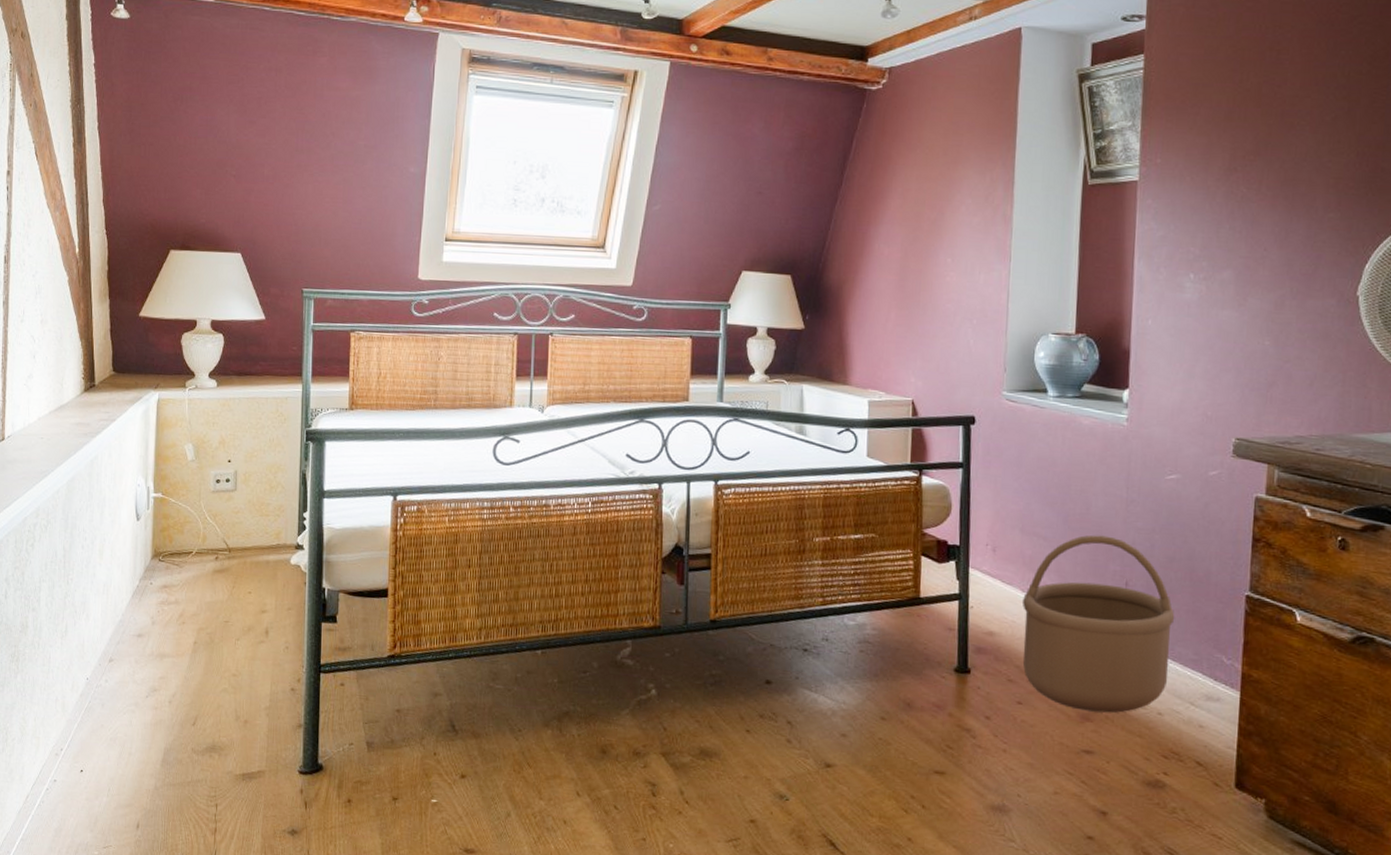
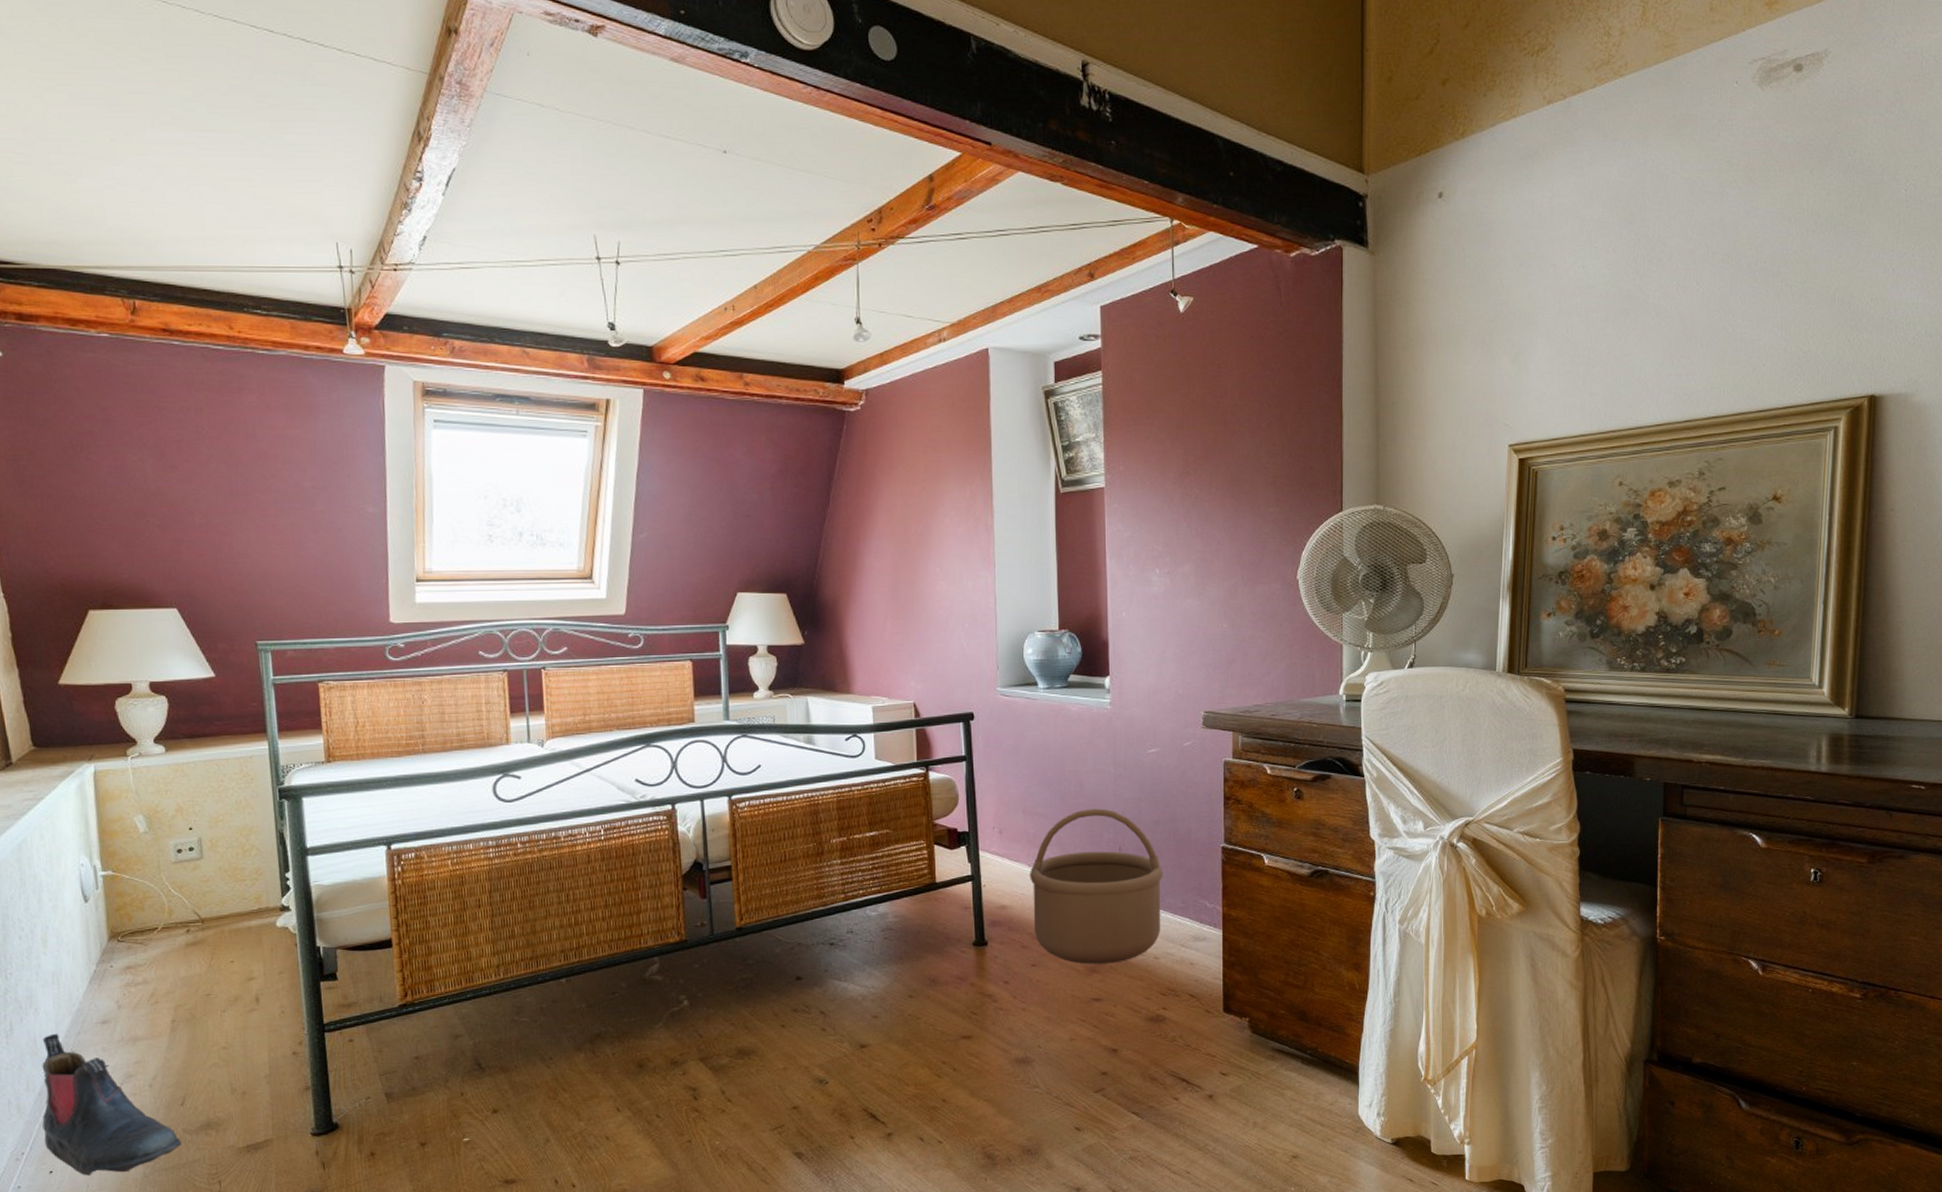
boot: none [80,640,189,782] -> present [41,1033,182,1176]

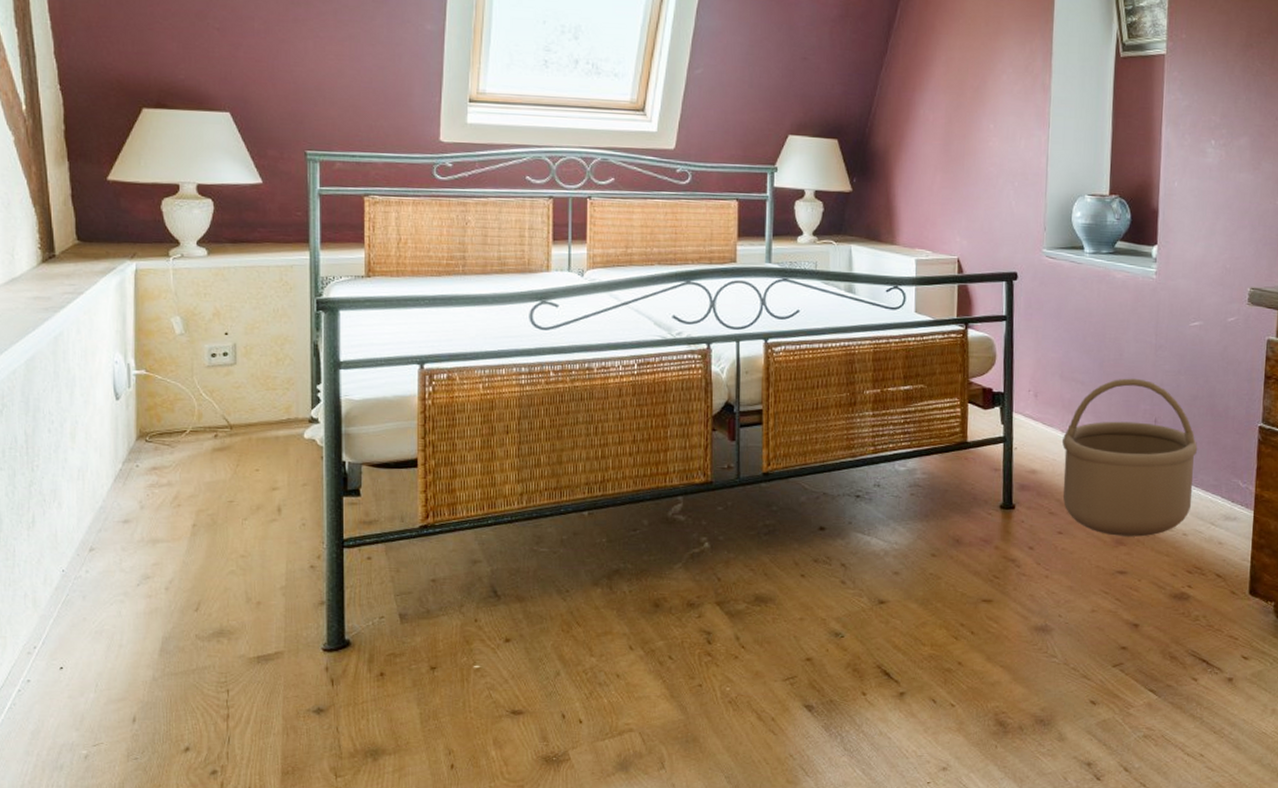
boot: present [41,1033,182,1176] -> none [56,529,193,675]

